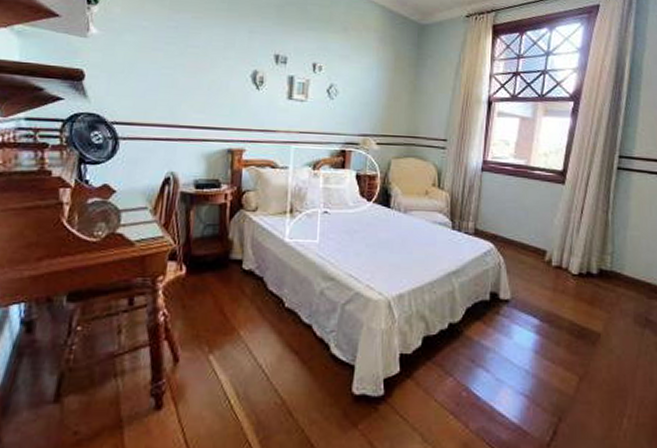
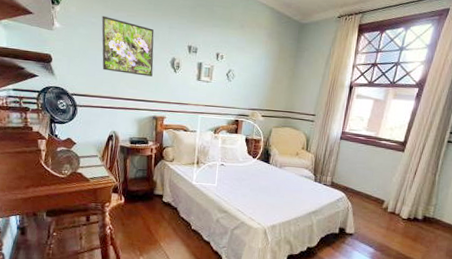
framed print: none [156,18,229,96] -> present [101,15,154,77]

